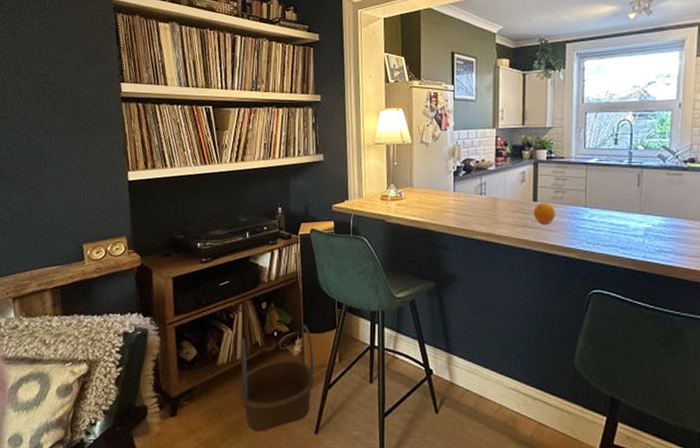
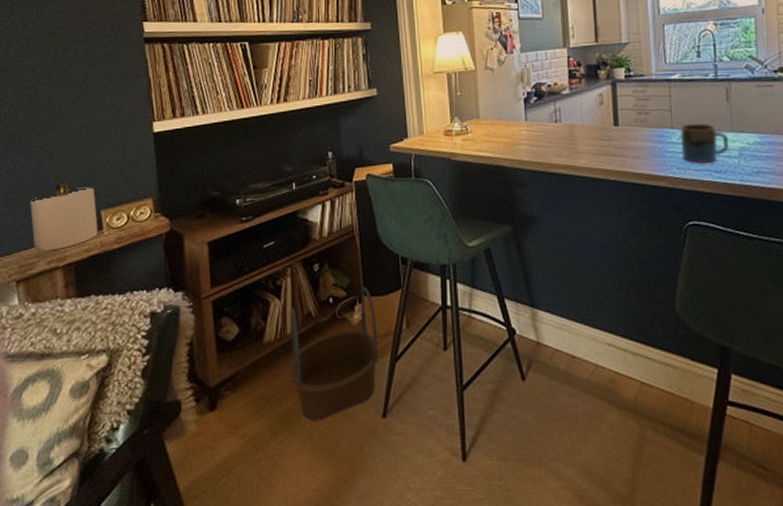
candle: none [24,218,81,275] -> present [30,182,98,252]
fruit: present [533,202,555,224] -> none [615,126,640,151]
mug: none [592,203,635,240] -> present [680,123,729,163]

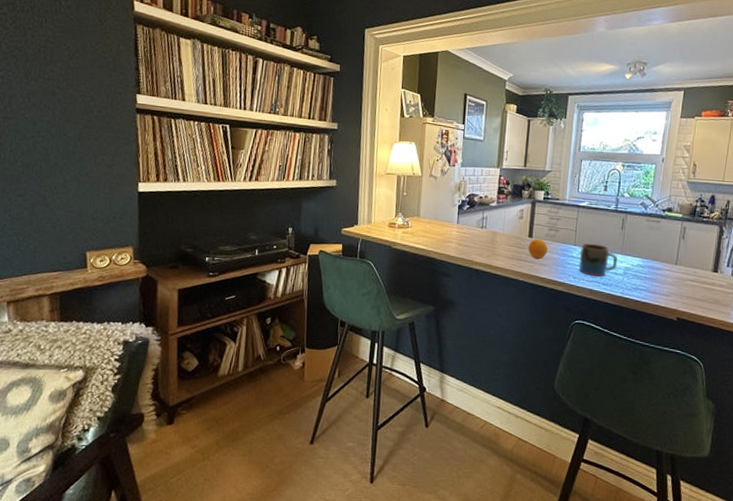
candle: present [30,182,98,252] -> none [23,224,83,281]
basket: present [289,287,379,421] -> none [237,341,314,441]
fruit: none [615,126,640,151] -> present [528,238,548,259]

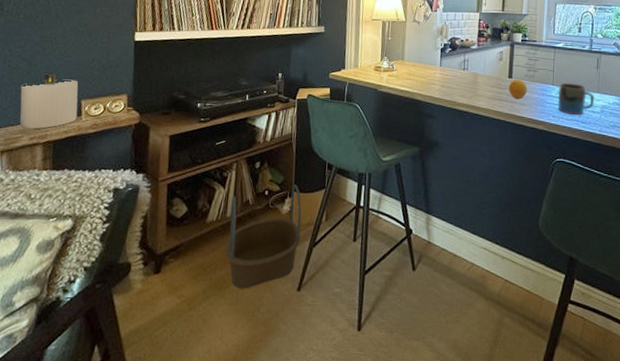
candle: none [23,224,83,281] -> present [19,73,79,129]
basket: none [237,341,314,441] -> present [224,184,302,289]

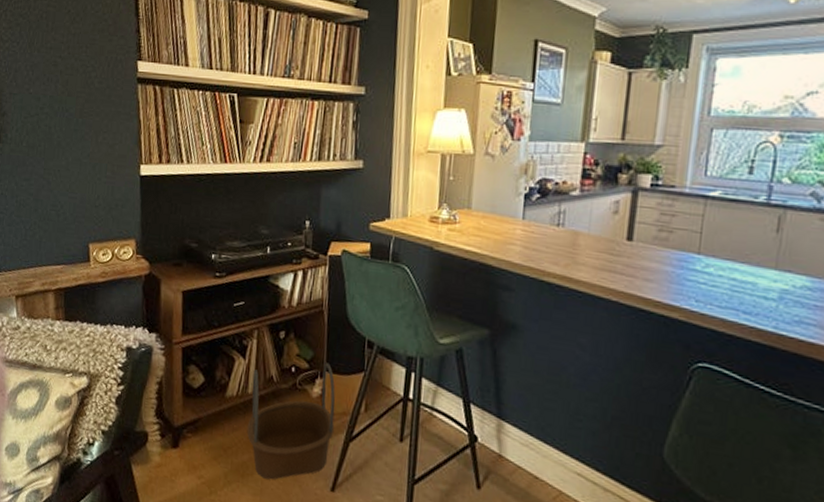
candle: present [19,73,79,129] -> none [29,211,86,274]
fruit: present [508,79,527,99] -> none [625,242,656,272]
mug: present [557,82,594,115] -> none [705,251,768,302]

